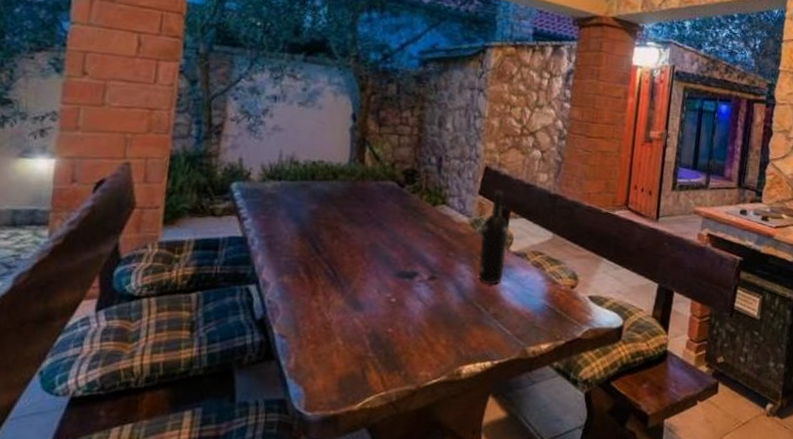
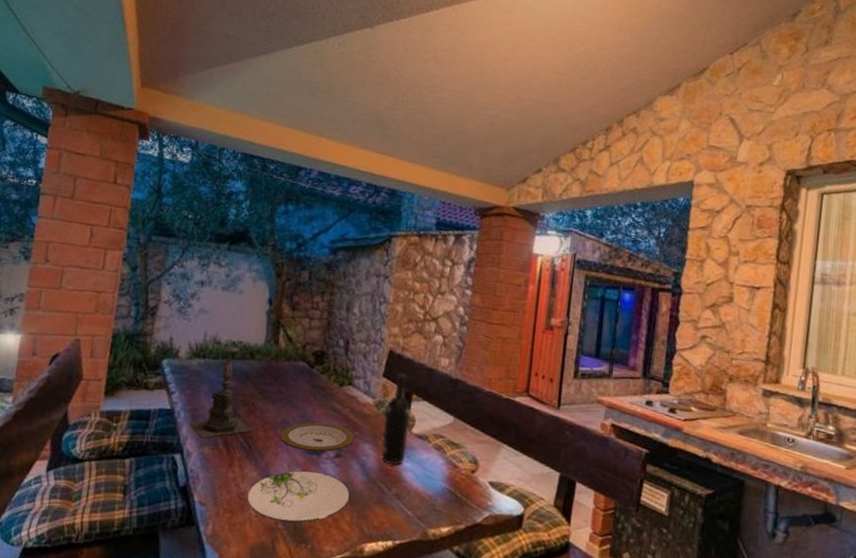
candle holder: none [265,159,337,267] -> present [189,339,252,439]
plate: none [333,296,446,350] -> present [246,471,350,523]
plate: none [368,244,450,275] -> present [279,422,355,452]

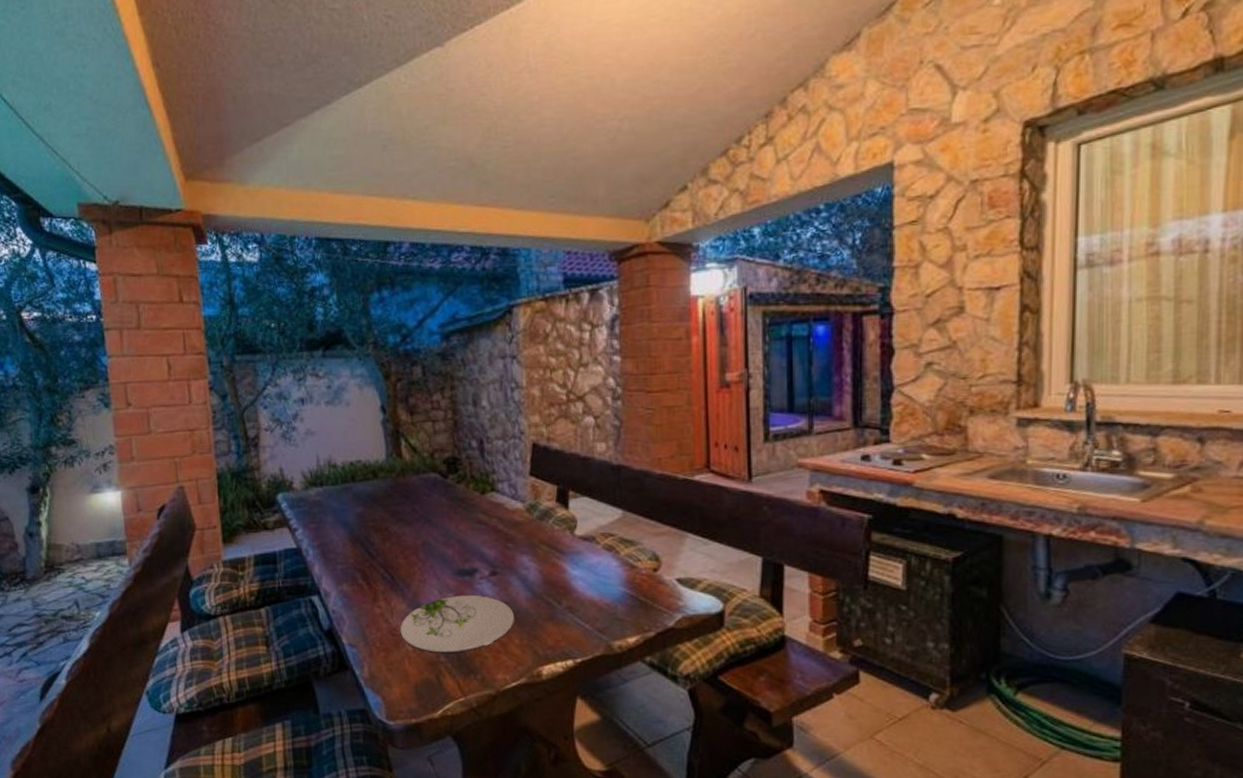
candle holder: present [189,339,252,439] -> none [320,459,391,575]
plate: present [279,422,355,452] -> none [423,538,510,572]
wine bottle: present [381,373,411,465] -> none [538,468,571,574]

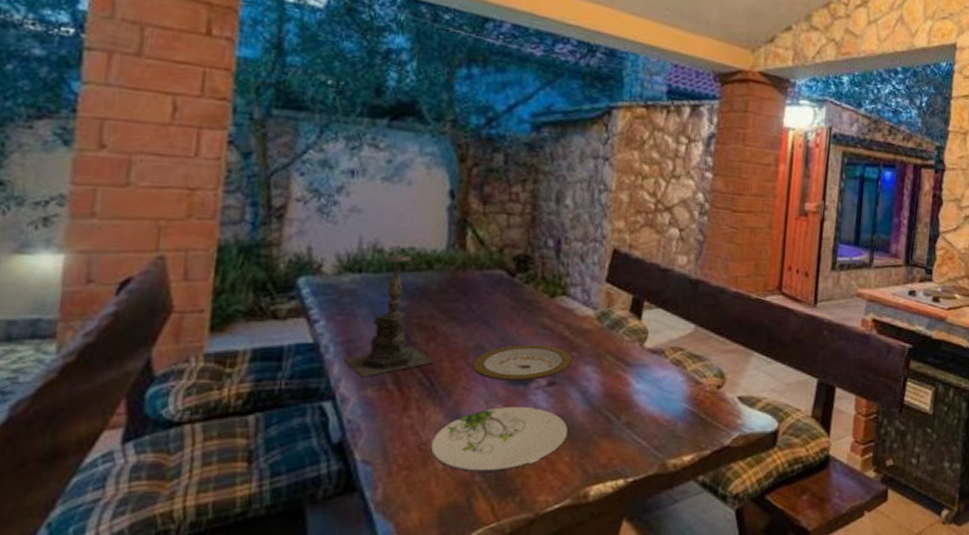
candle holder: none [320,459,391,575] -> present [343,245,434,378]
plate: none [423,538,510,572] -> present [472,344,573,381]

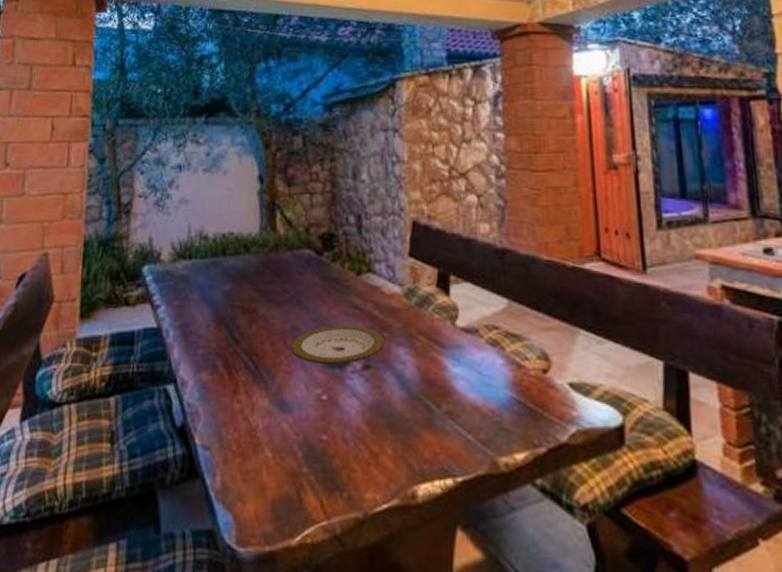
candle holder: present [343,245,434,378] -> none [181,231,257,362]
plate: present [430,407,569,473] -> none [259,392,389,464]

